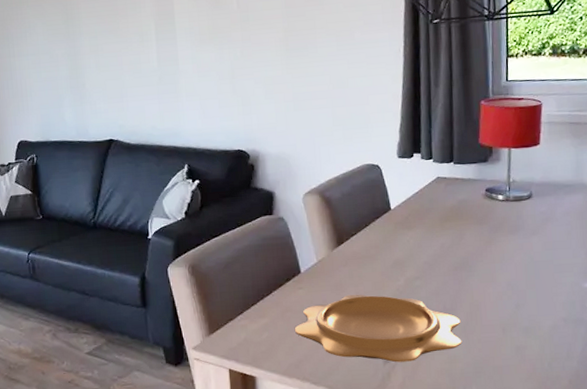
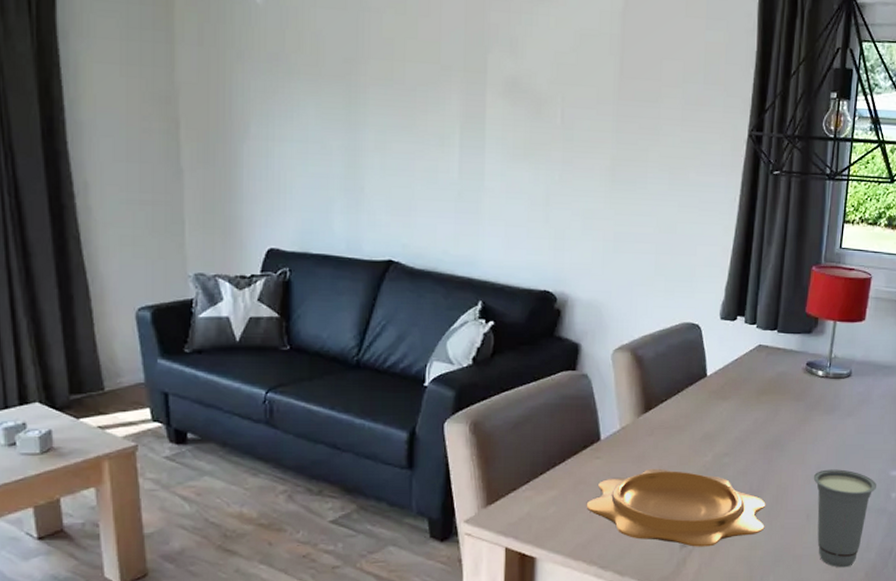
cup: none [504,284,571,377] -> present [813,469,876,568]

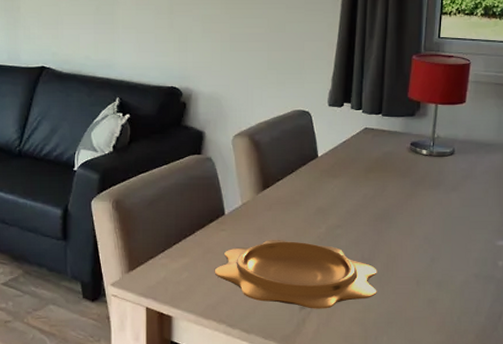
cup: present [813,469,876,568] -> none [421,239,483,330]

